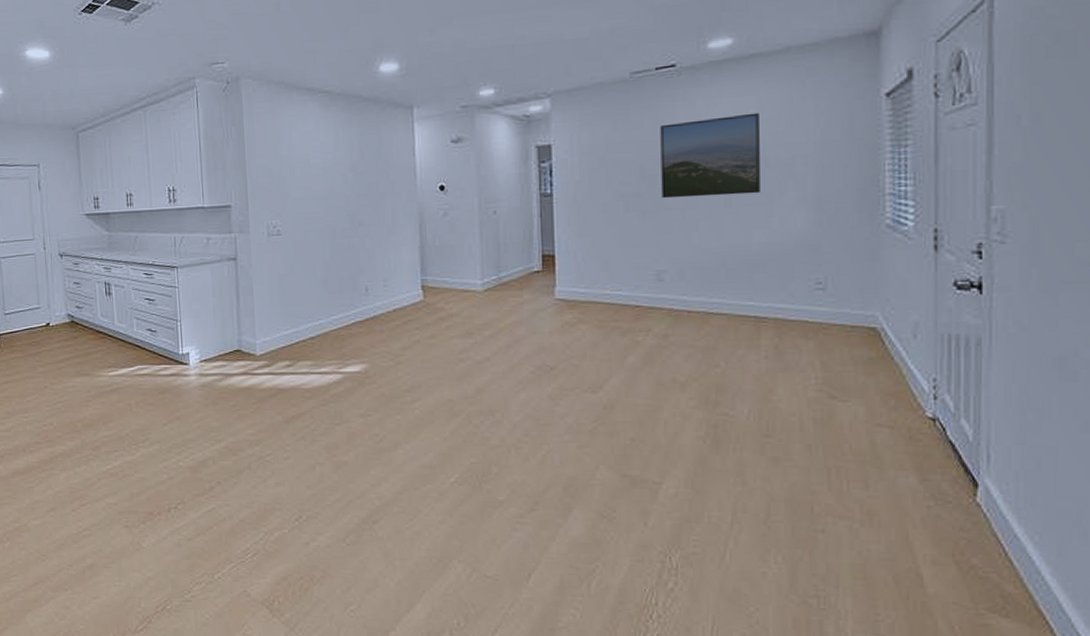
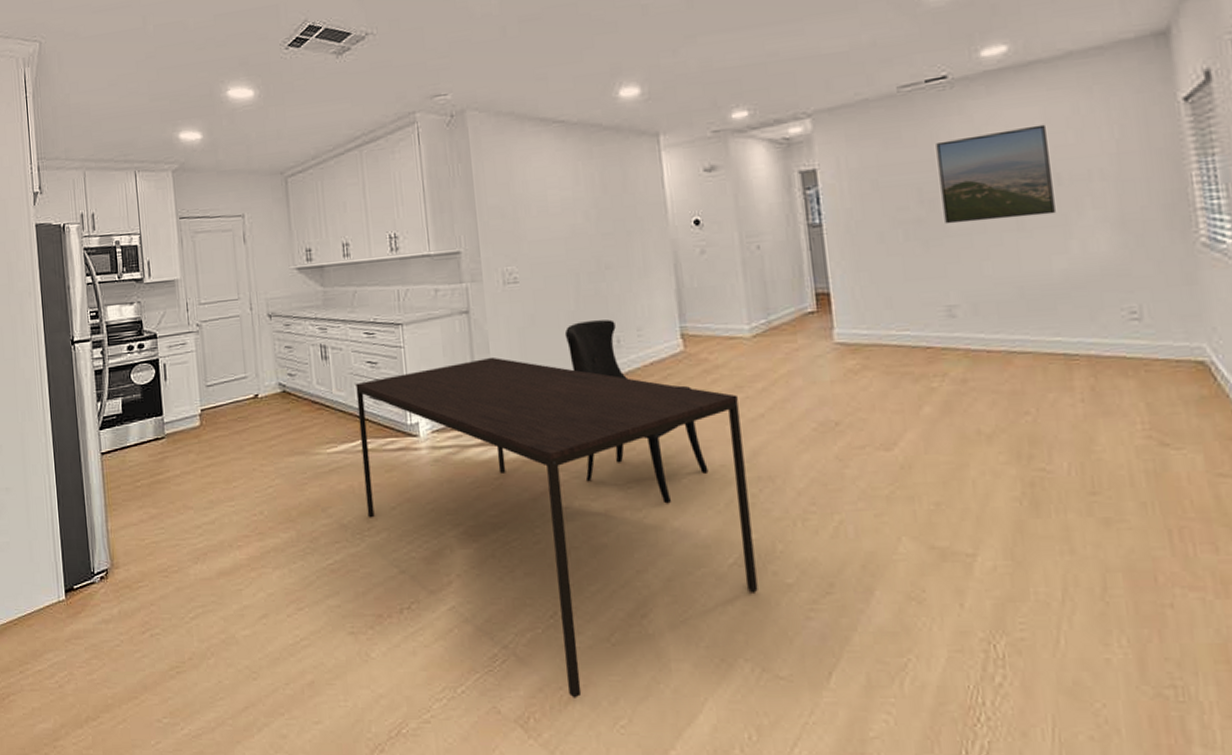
dining table: none [135,299,474,587] -> present [355,356,758,698]
dining chair: none [319,271,438,430] -> present [564,319,709,504]

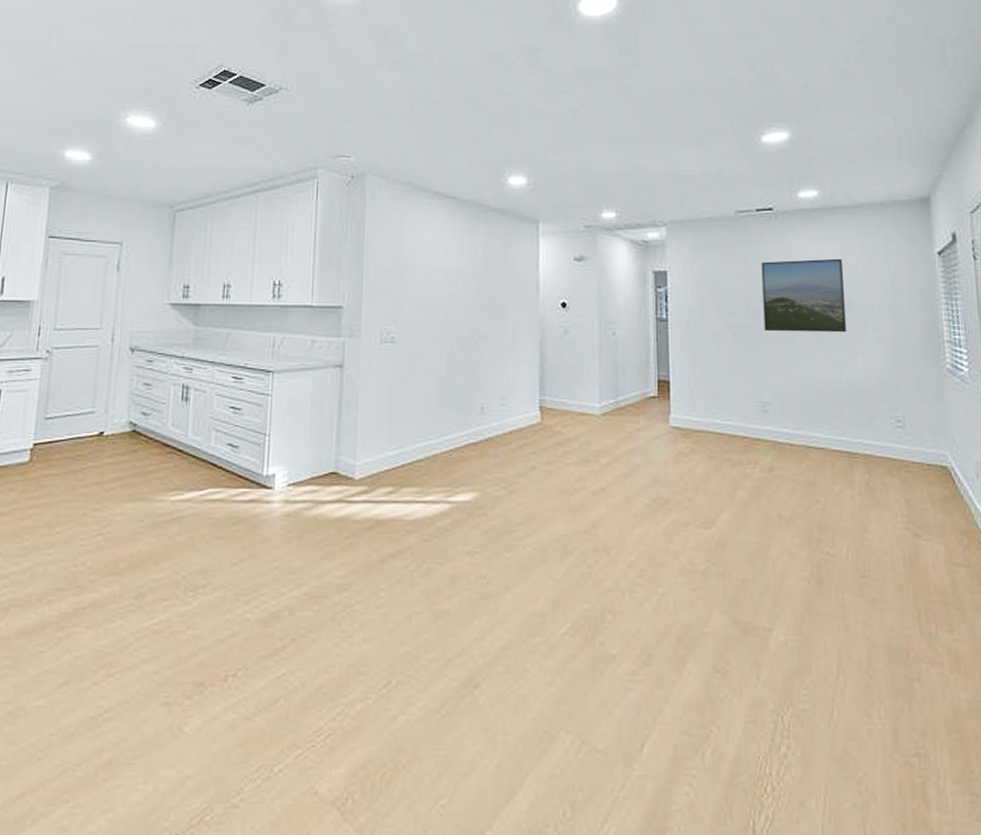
dining table: present [355,356,758,698] -> none [205,413,585,776]
dining chair: present [564,319,709,504] -> none [433,386,551,571]

